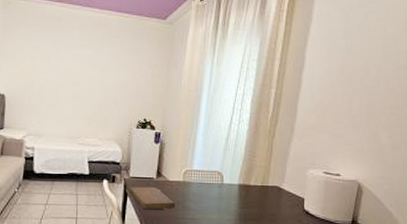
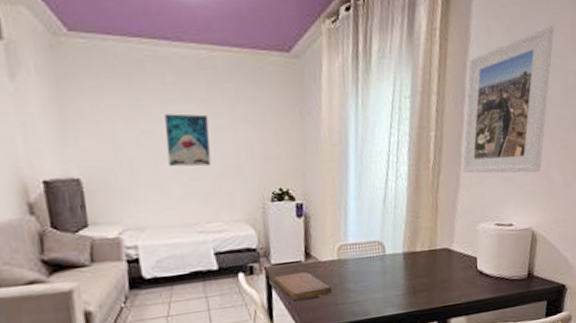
wall art: none [66,56,99,96] -> present [164,113,211,167]
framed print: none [297,13,388,134] -> present [462,24,554,174]

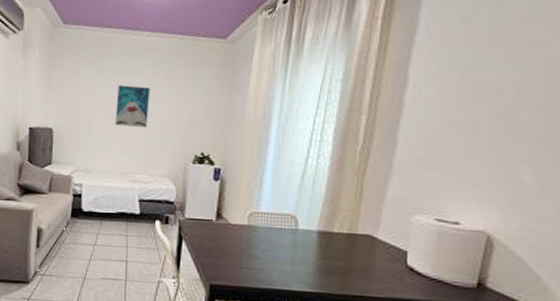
notebook: present [274,271,333,301] -> none [185,229,239,257]
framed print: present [462,24,554,174] -> none [396,10,534,170]

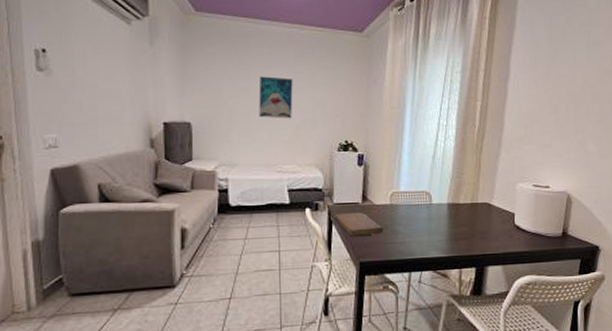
notebook: none [185,229,239,257] -> present [335,212,384,237]

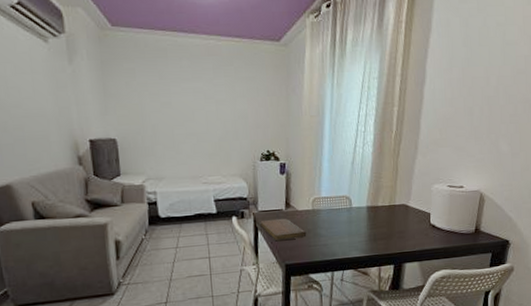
wall art: present [259,76,293,119] -> none [180,90,215,132]

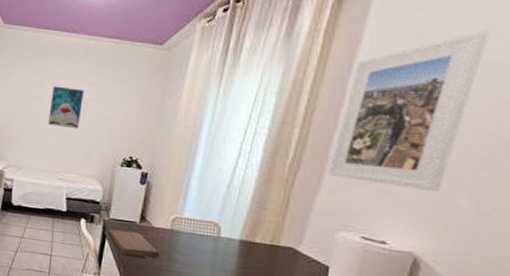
wall art: none [180,90,215,132] -> present [48,86,84,129]
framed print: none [420,16,507,144] -> present [326,28,489,193]

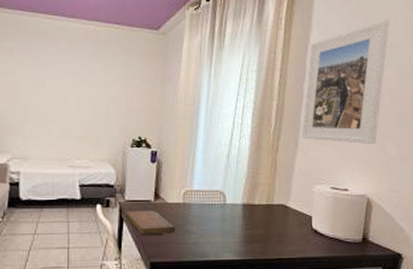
wall art: present [48,86,84,129] -> none [53,71,88,114]

